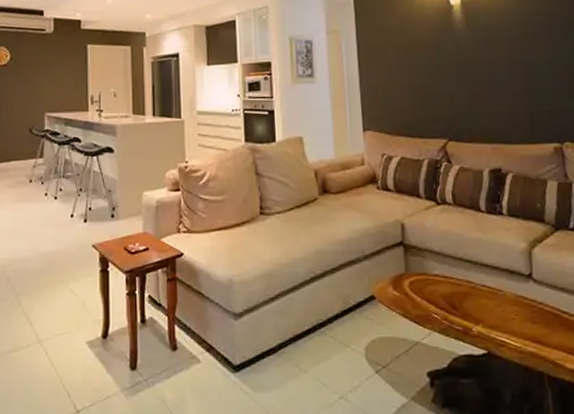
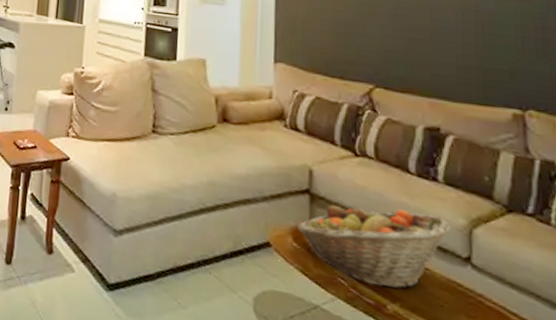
fruit basket: none [396,243,516,314] -> present [298,204,451,289]

